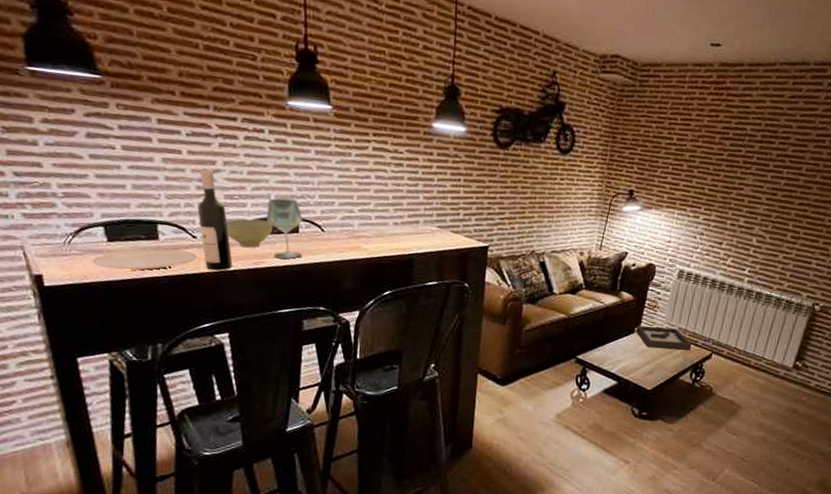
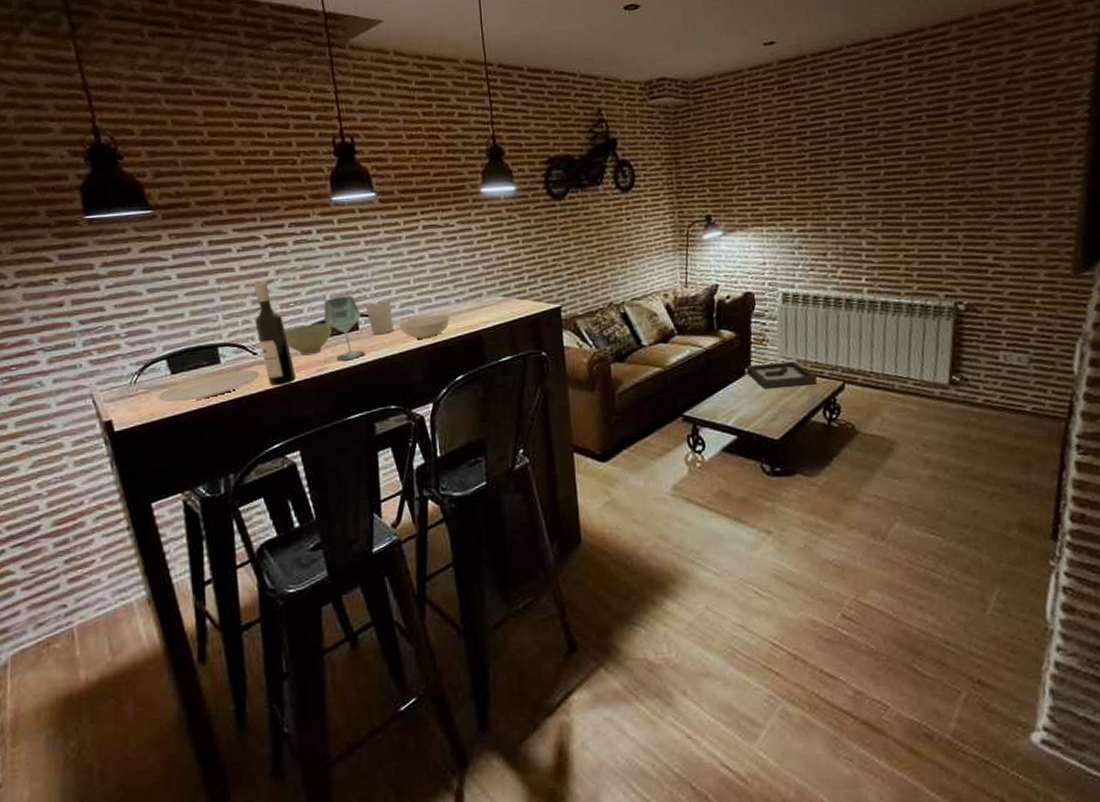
candle holder: none [308,210,333,242] -> present [366,302,394,335]
bowl: none [337,231,387,254] -> present [399,314,450,340]

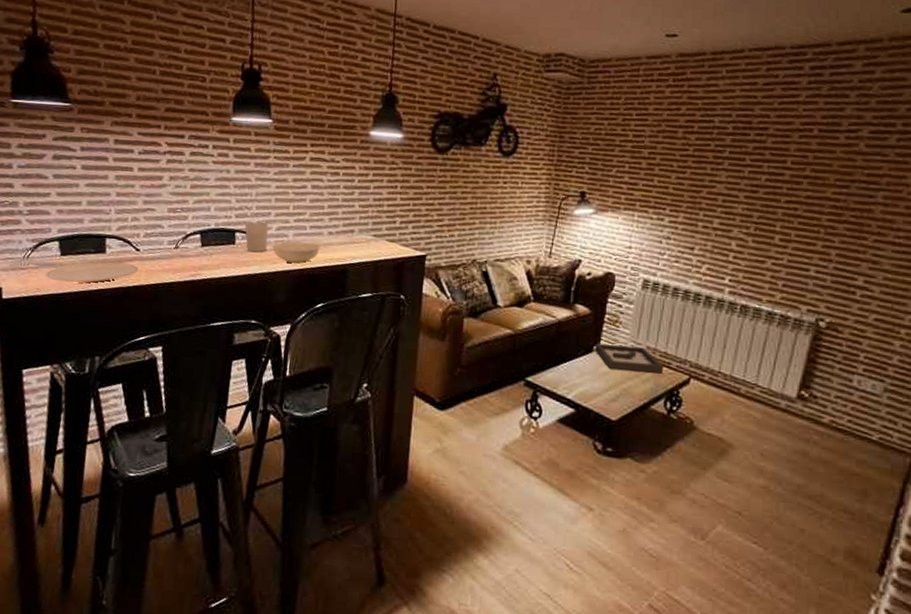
bottle: present [253,280,297,387] -> none [142,184,172,284]
bowl: present [285,323,333,356] -> none [167,231,212,260]
wine glass: present [323,295,365,361] -> none [205,210,239,271]

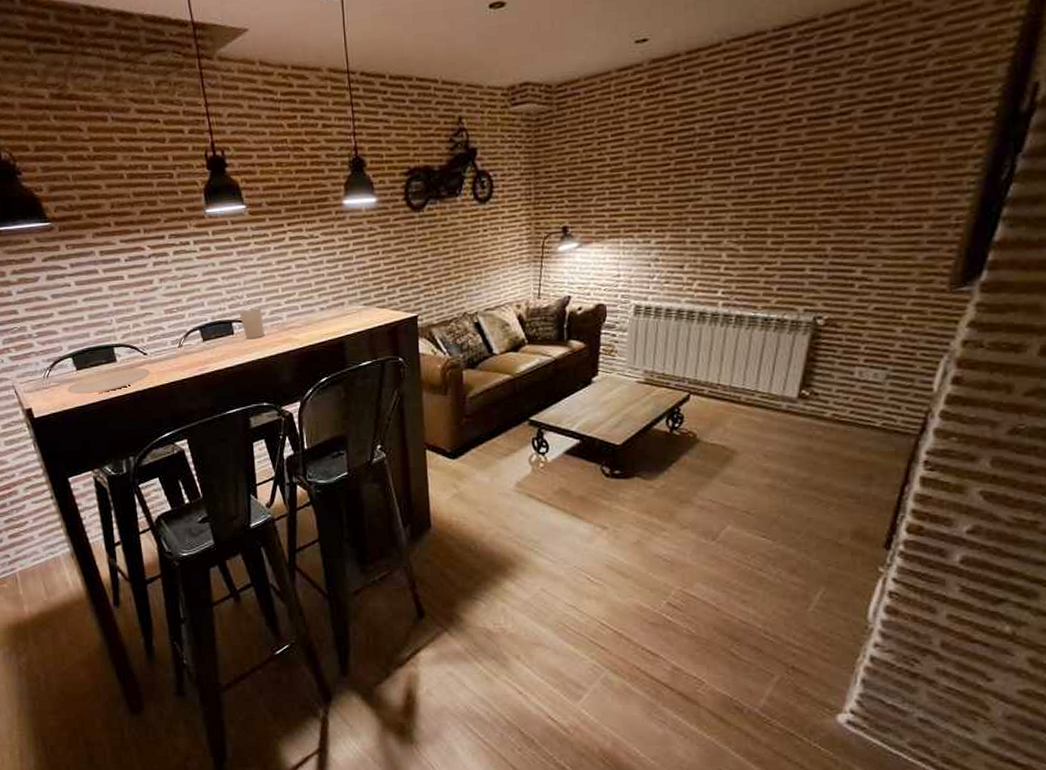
bowl: present [272,241,321,265] -> none [269,321,315,345]
decorative tray: present [594,343,664,374] -> none [593,372,663,398]

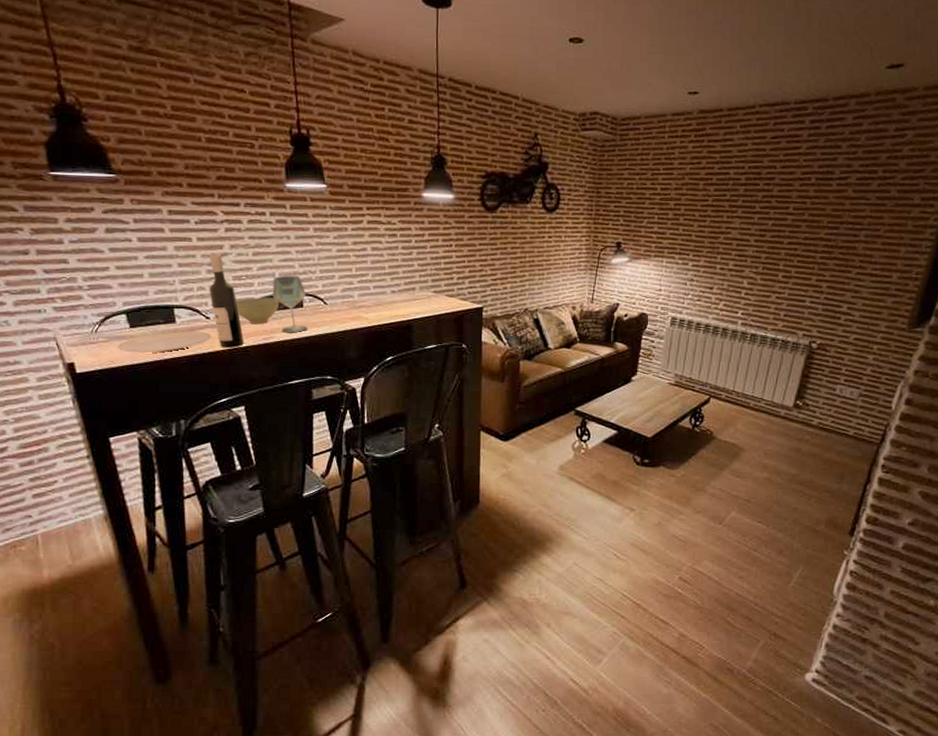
bottle: none [140,288,182,383] -> present [209,253,245,349]
bowl: none [170,327,211,357] -> present [236,297,280,325]
wine glass: none [202,302,240,362] -> present [272,275,307,333]
candle holder: present [239,309,265,339] -> none [310,285,335,314]

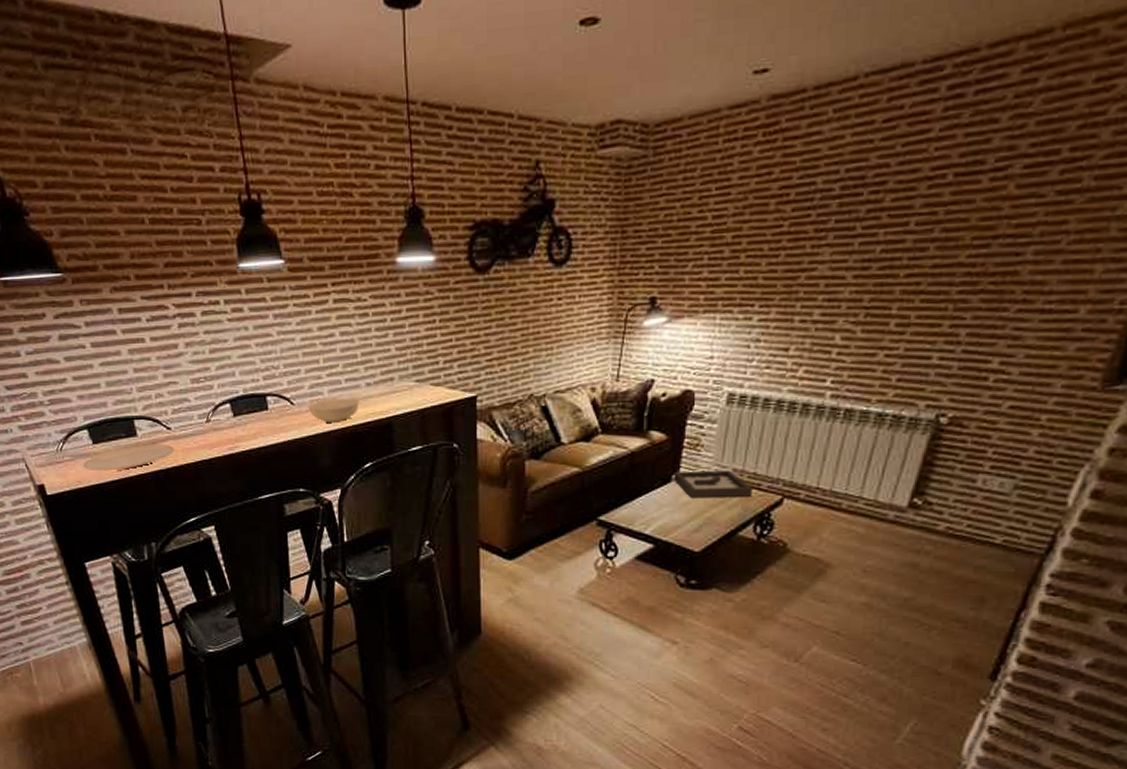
bottle: present [209,253,245,349] -> none [164,353,209,462]
bowl: present [236,297,280,325] -> none [196,401,242,433]
wine glass: present [272,275,307,333] -> none [233,373,274,441]
bowl: none [339,301,385,323] -> present [308,398,360,424]
decorative tray: none [632,374,689,397] -> present [673,470,753,499]

